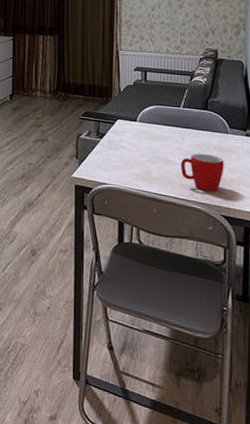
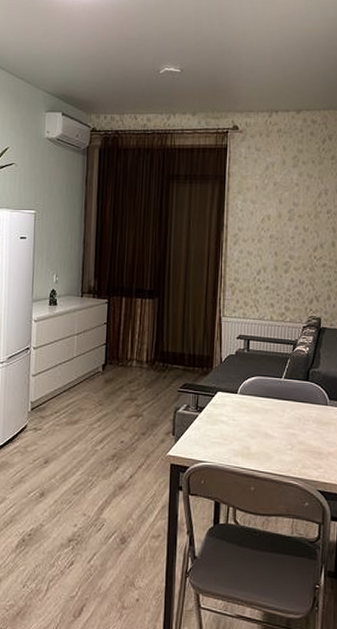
mug: present [180,153,224,191] -> none [279,426,322,466]

